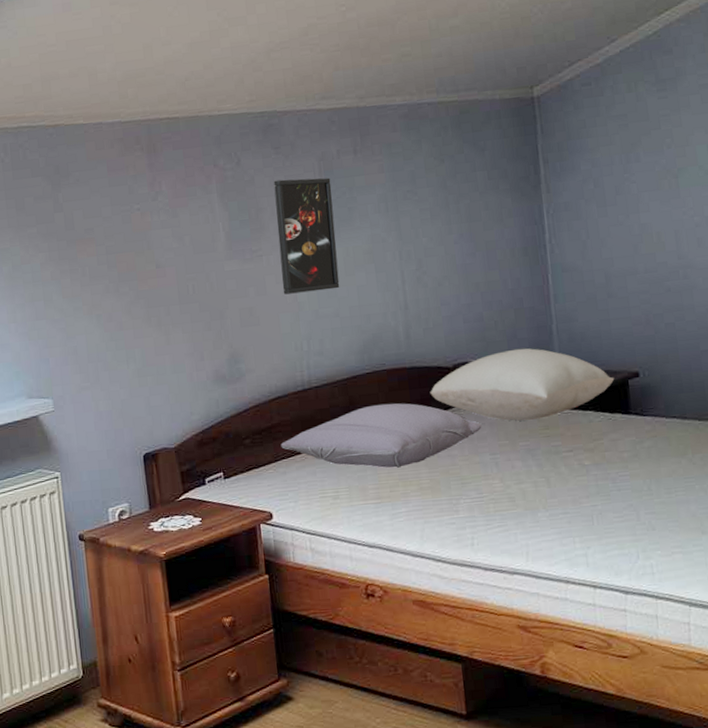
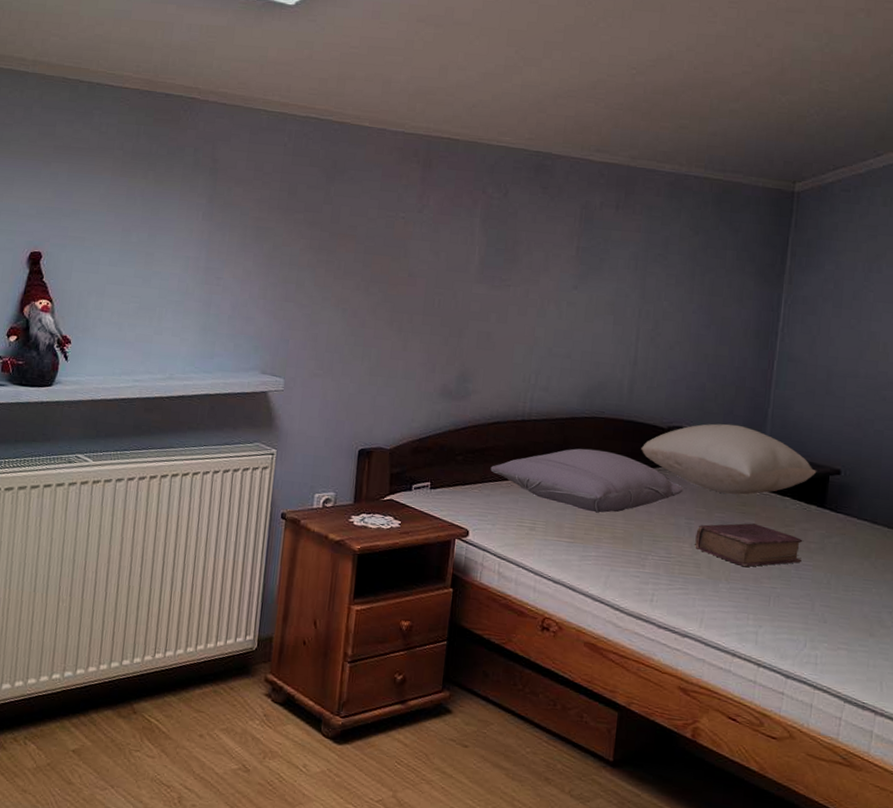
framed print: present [273,177,340,295] -> none [522,218,589,332]
book: none [503,444,617,491] -> present [695,523,803,568]

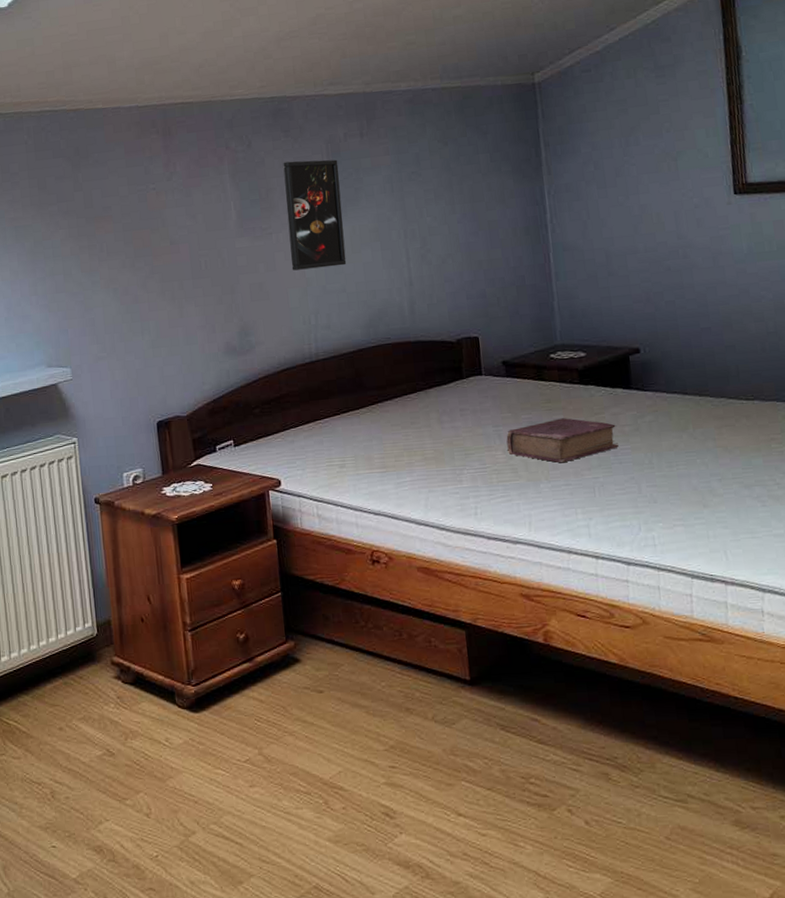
pillow: present [490,448,683,513] -> none [289,375,485,438]
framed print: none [522,218,589,332] -> present [283,159,347,271]
pillow: present [641,423,817,495] -> none [434,324,616,395]

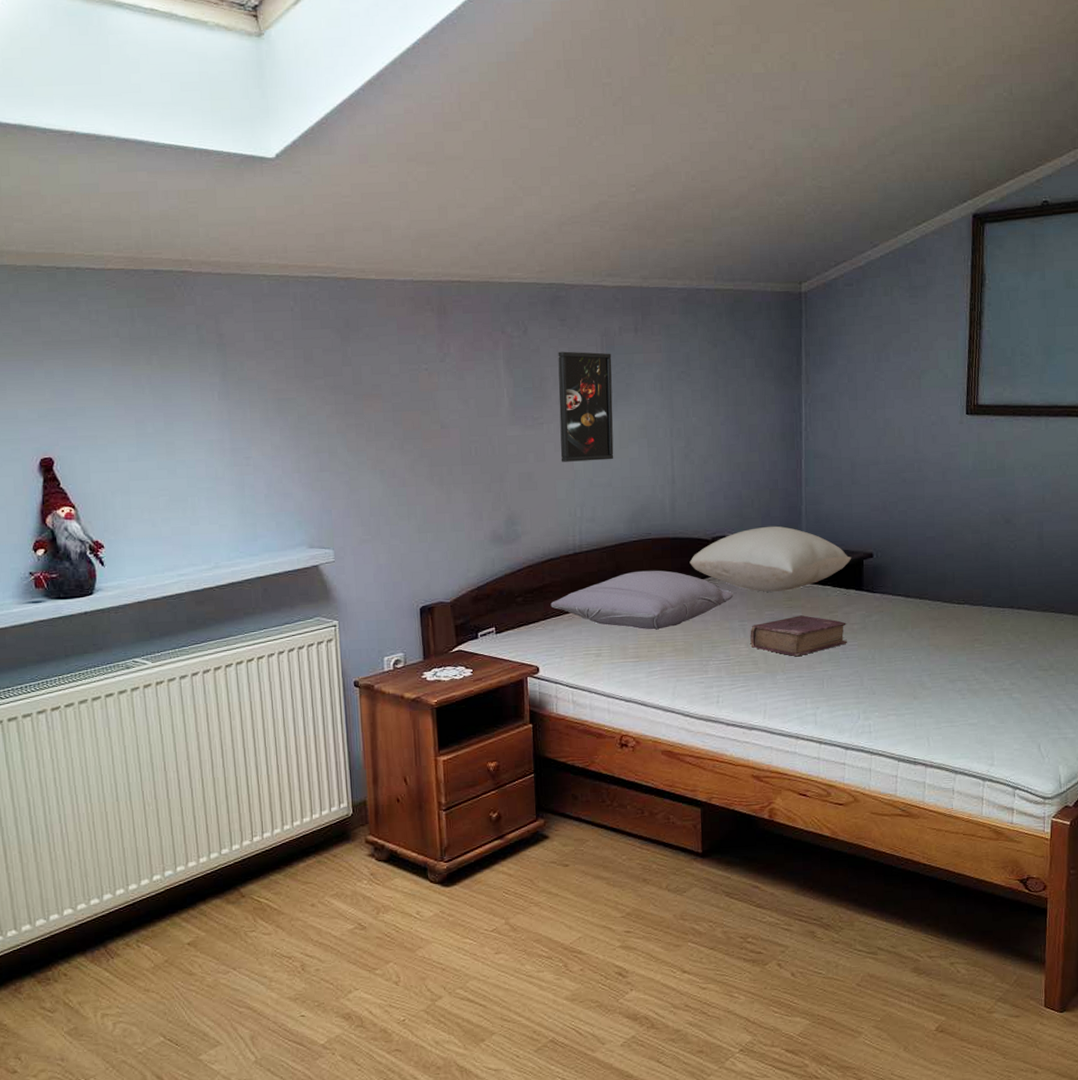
pillow: none [289,375,485,438] -> present [550,570,734,630]
pillow: none [434,324,616,395] -> present [689,526,852,592]

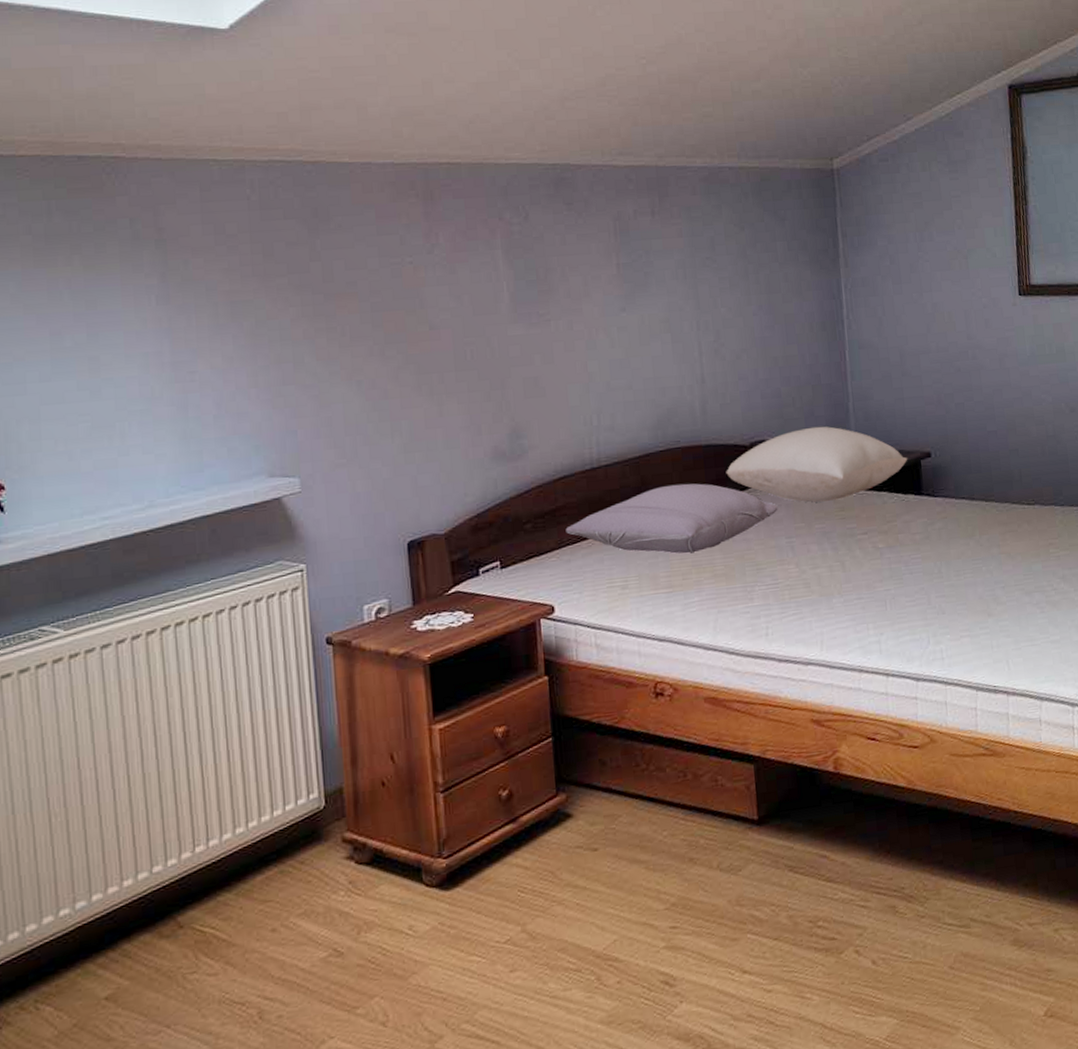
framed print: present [558,351,614,462] -> none [564,238,634,364]
book: present [750,615,847,657] -> none [799,527,910,576]

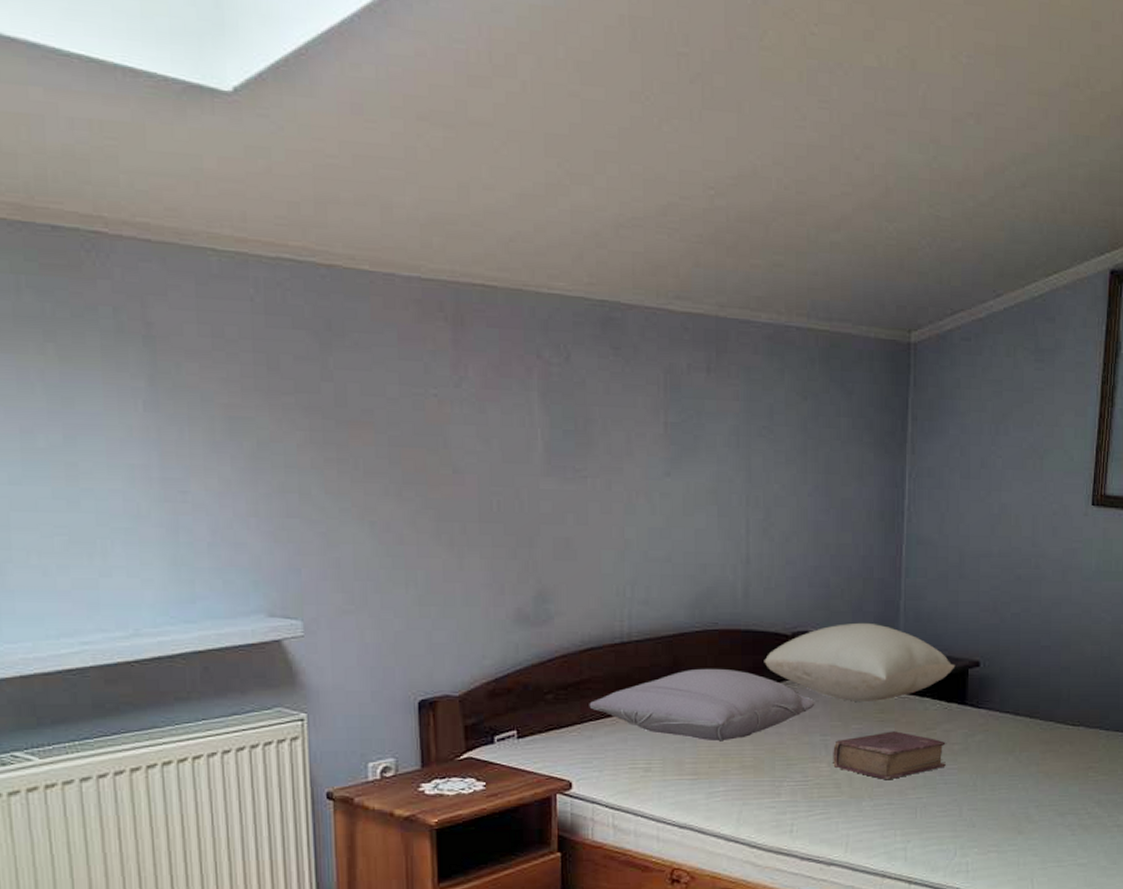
book: none [799,527,910,576] -> present [833,731,946,780]

